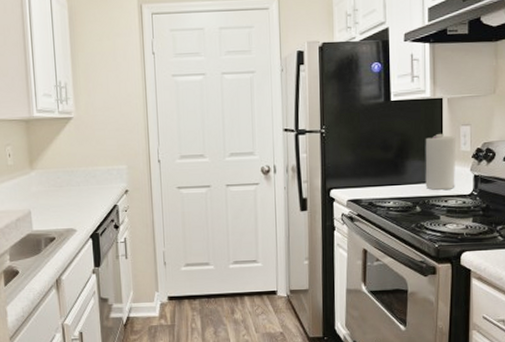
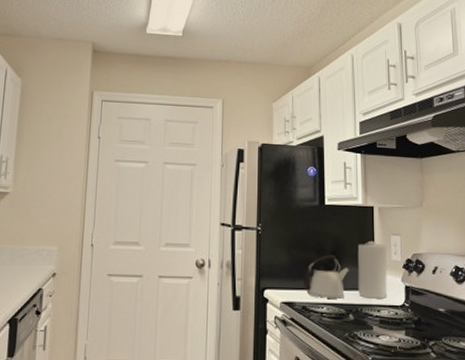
kettle: none [370,150,416,194] -> present [304,254,349,299]

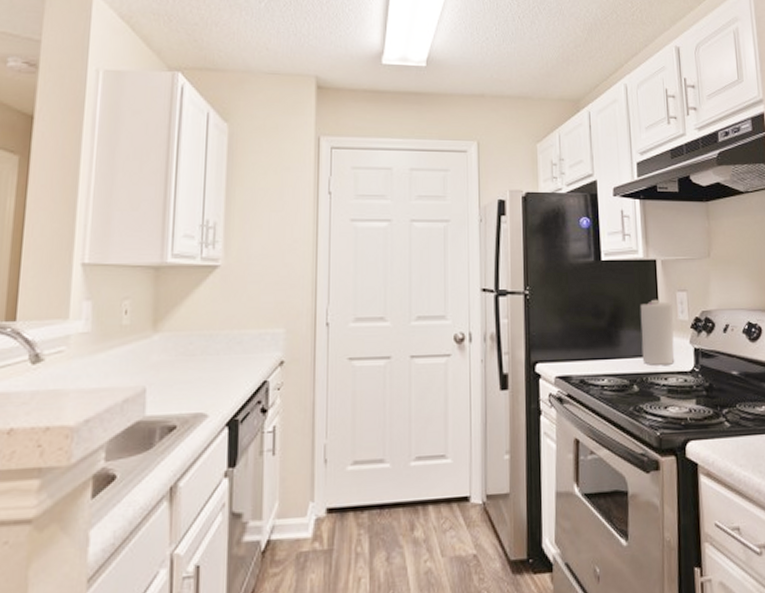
kettle: present [304,254,349,299] -> none [580,317,631,369]

